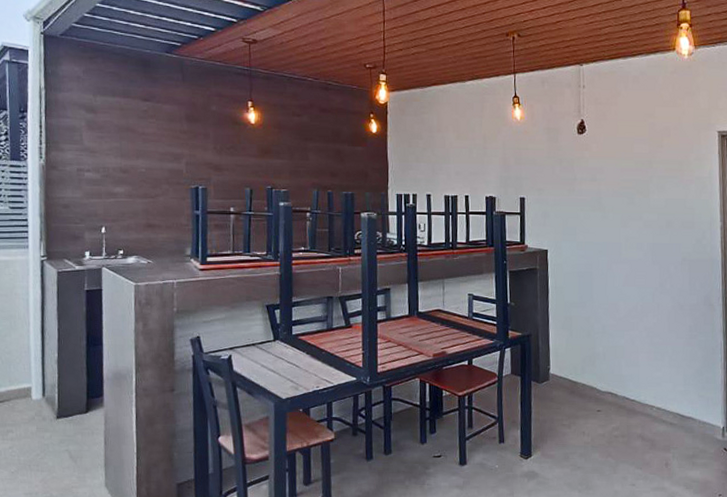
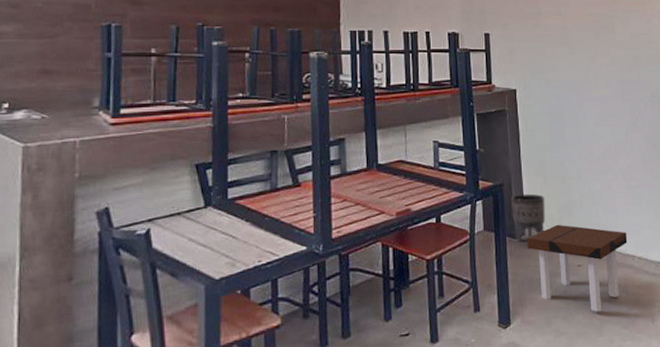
planter: none [537,344,570,386] -> present [511,193,546,242]
side table: none [551,373,648,452] -> present [527,224,628,312]

